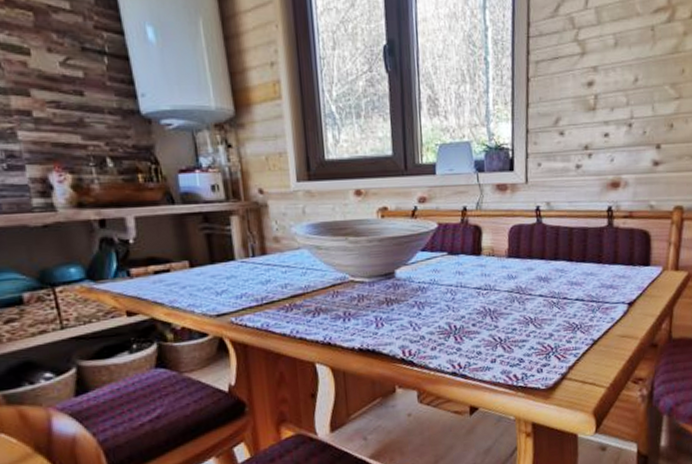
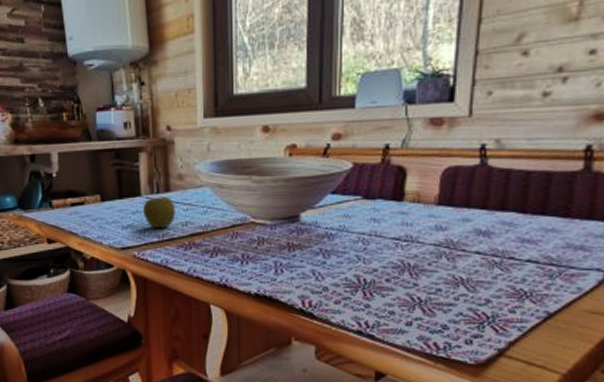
apple: none [238,260,275,293] -> present [143,196,176,229]

